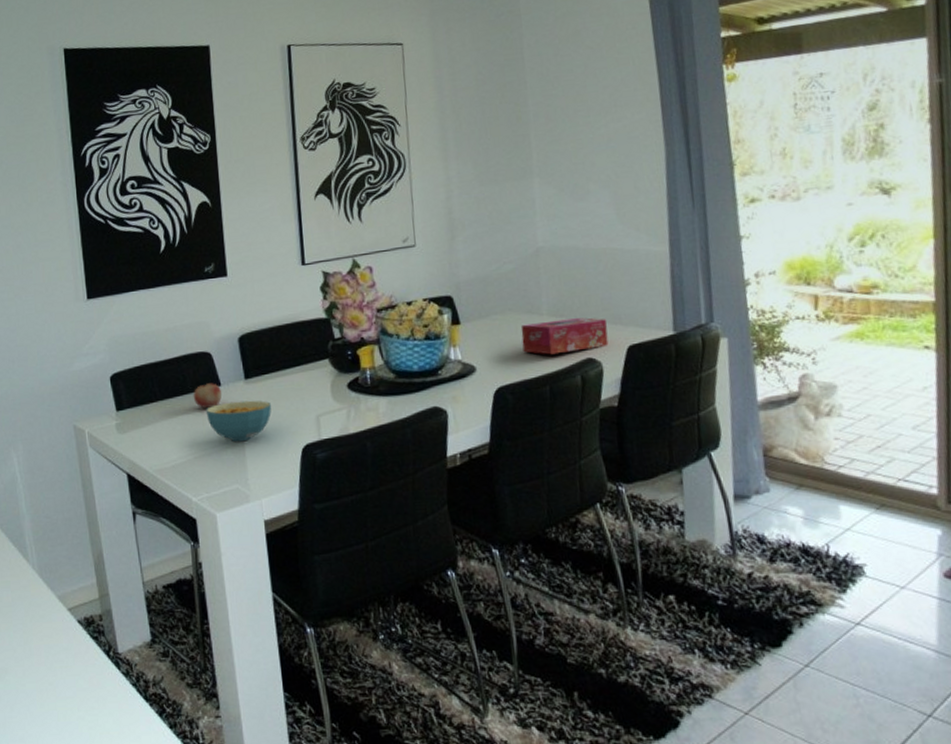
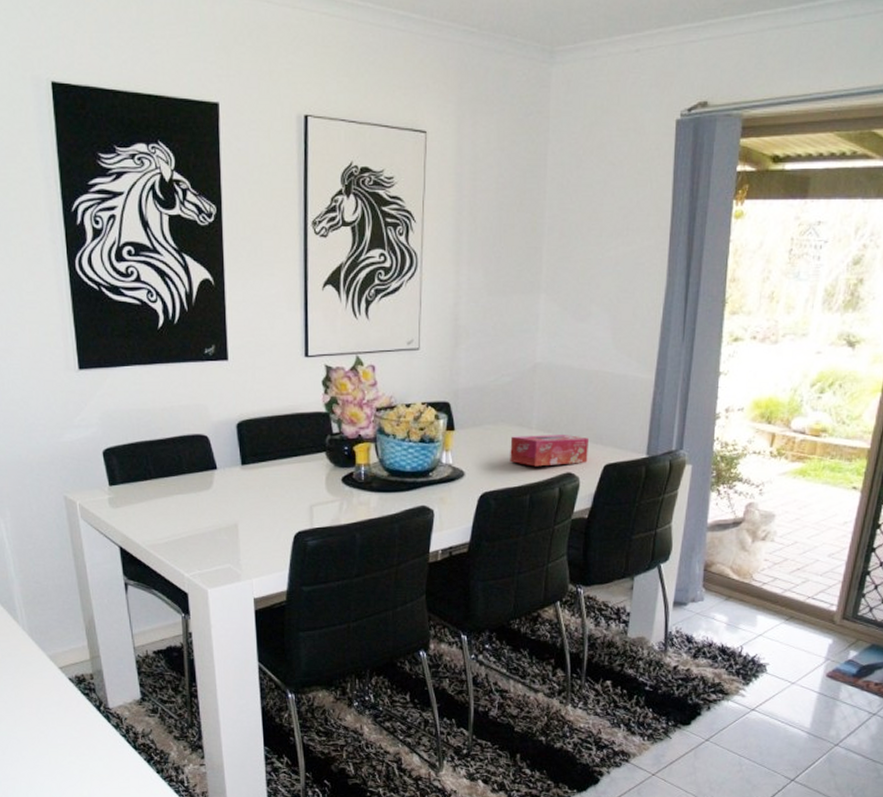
fruit: present [193,383,223,409] -> none [188,466,218,491]
cereal bowl: present [205,400,272,442] -> none [201,486,266,525]

